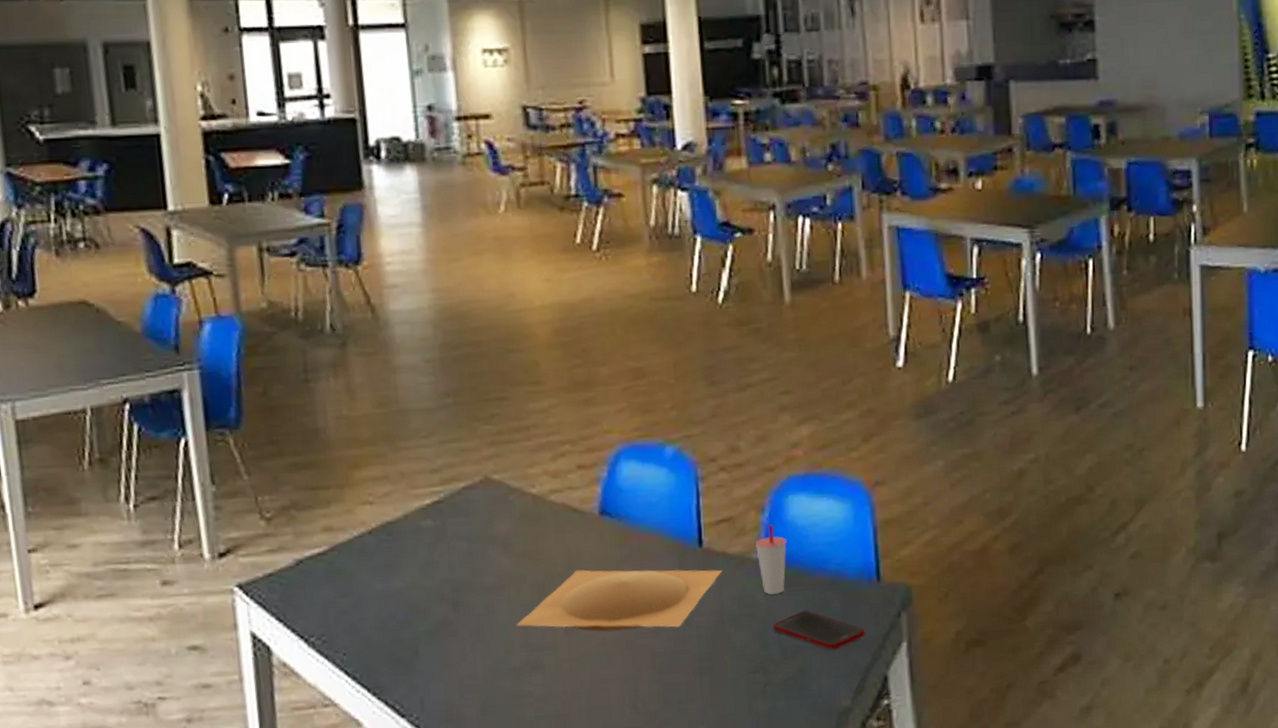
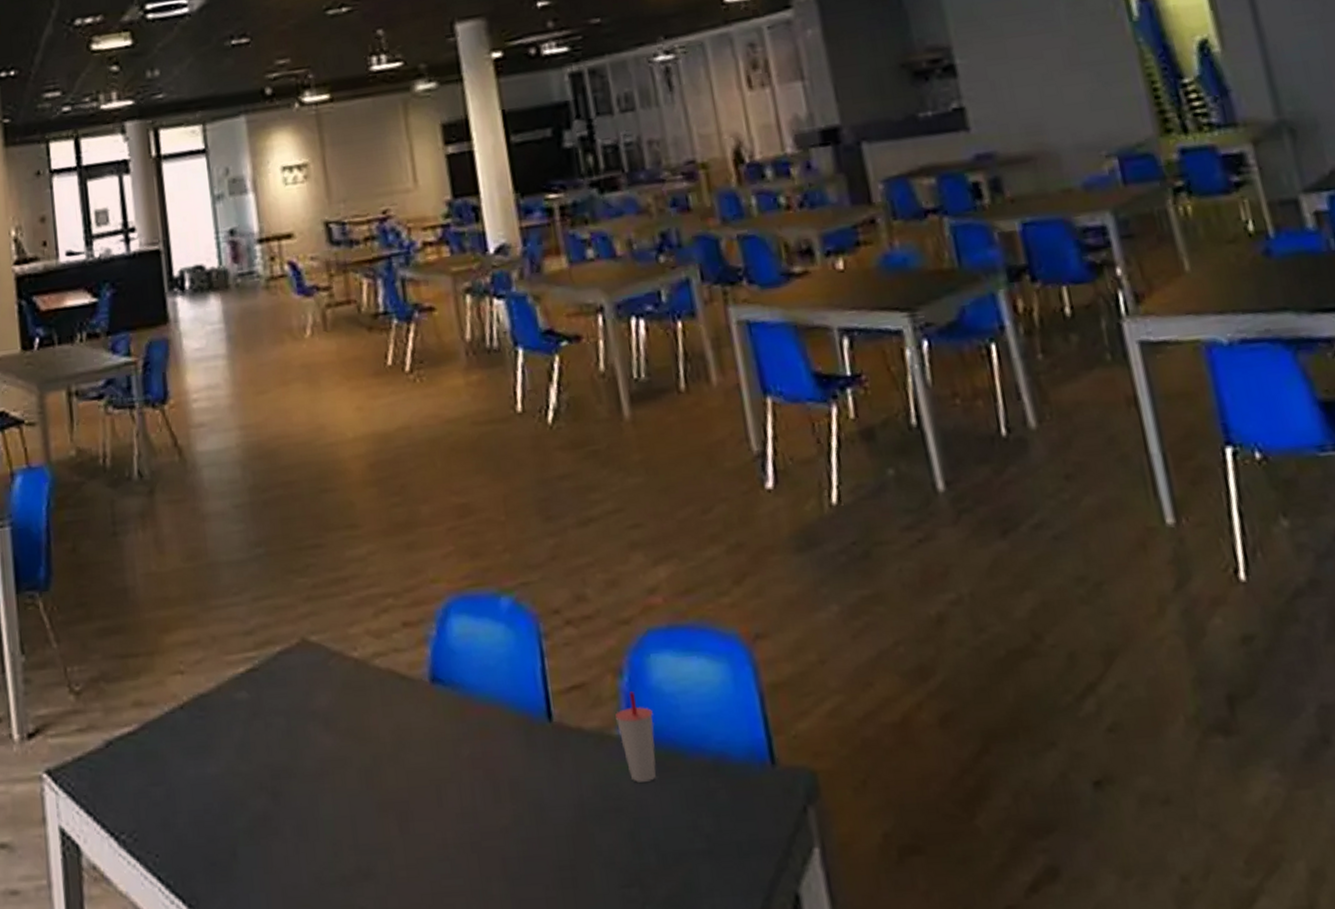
plate: present [515,569,723,631] -> none [342,749,579,830]
cell phone: present [772,611,866,650] -> none [645,804,765,857]

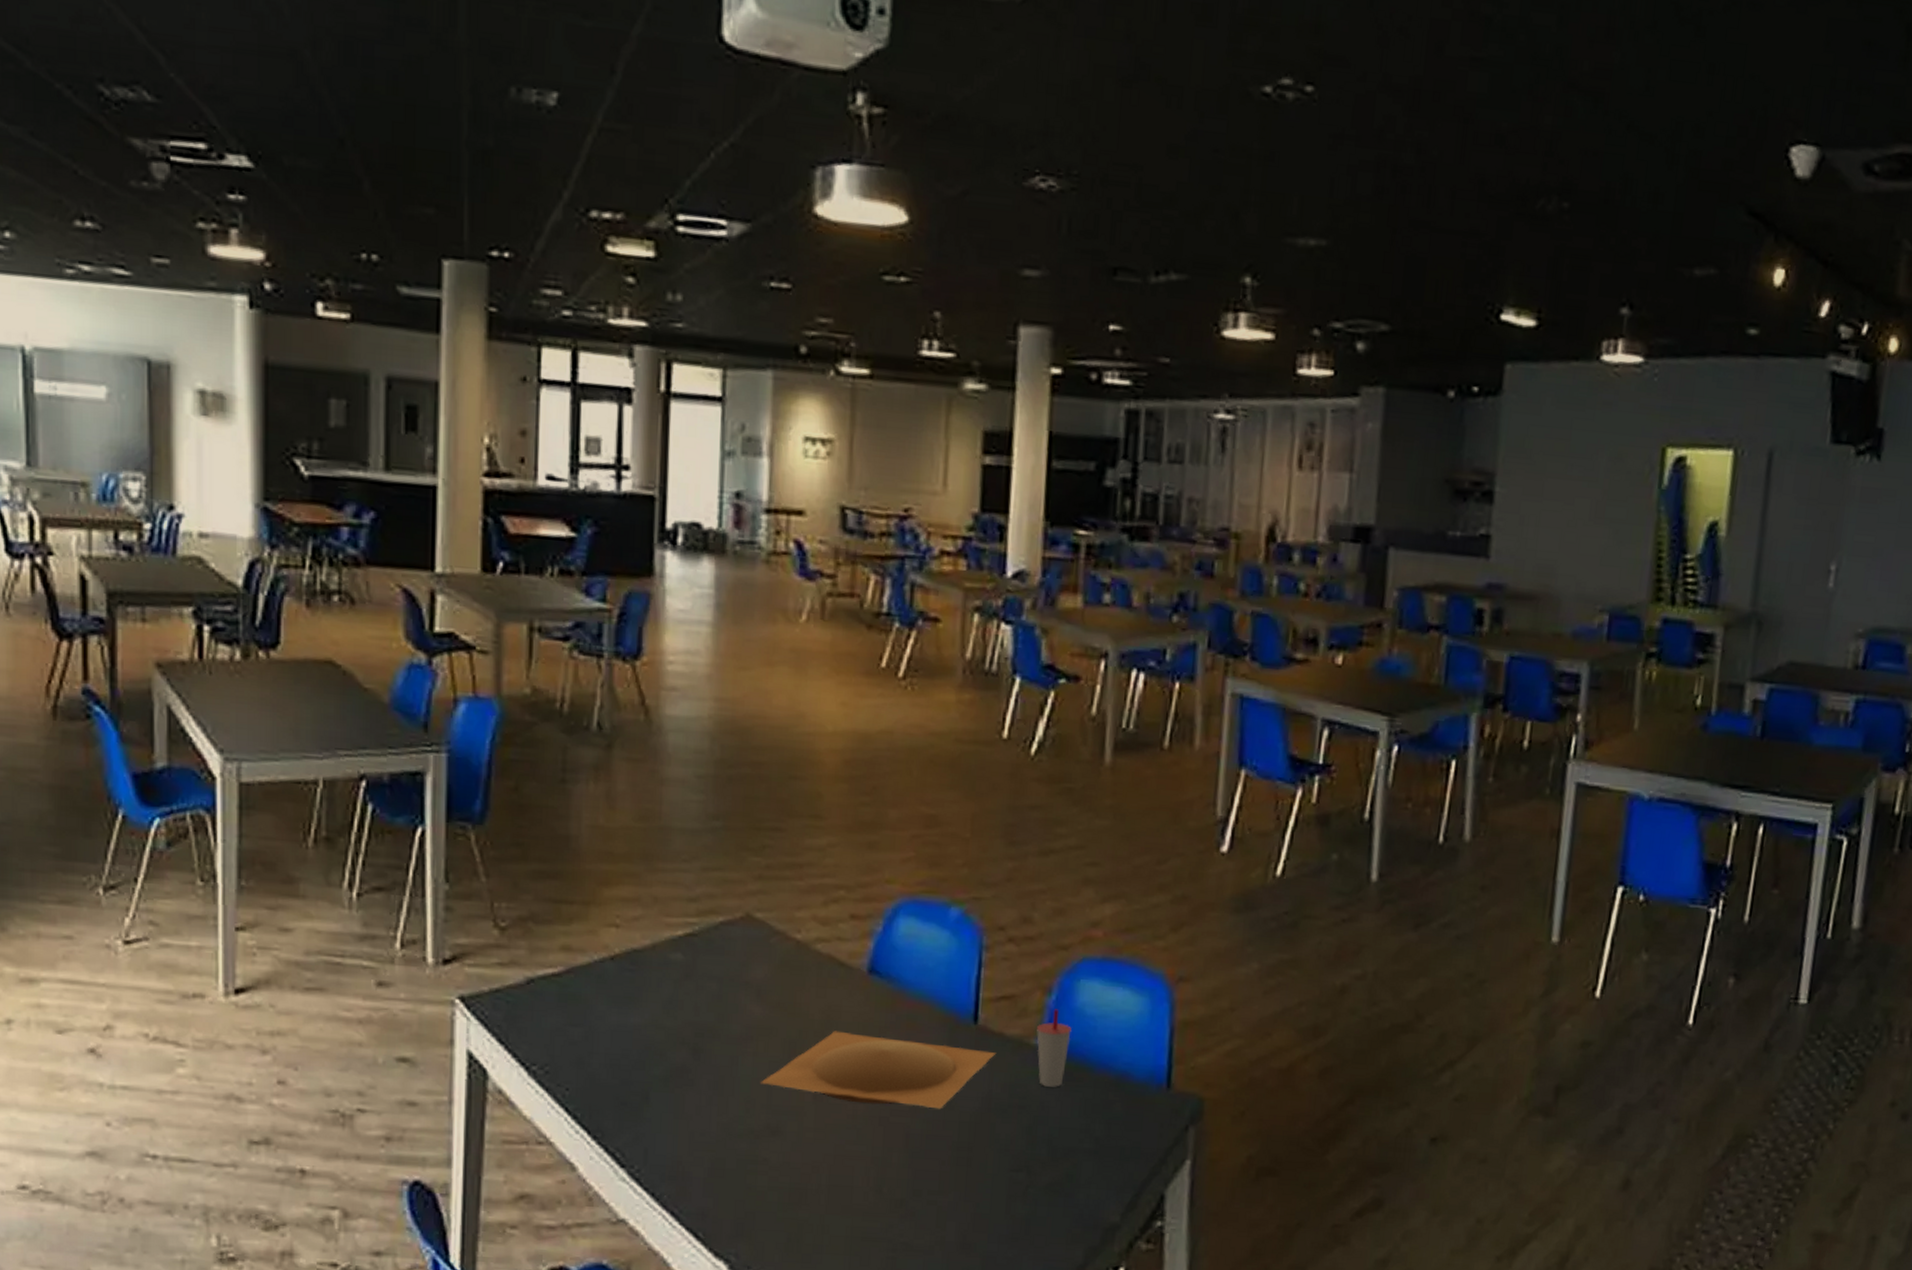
plate: none [342,749,579,830] -> present [759,1031,997,1110]

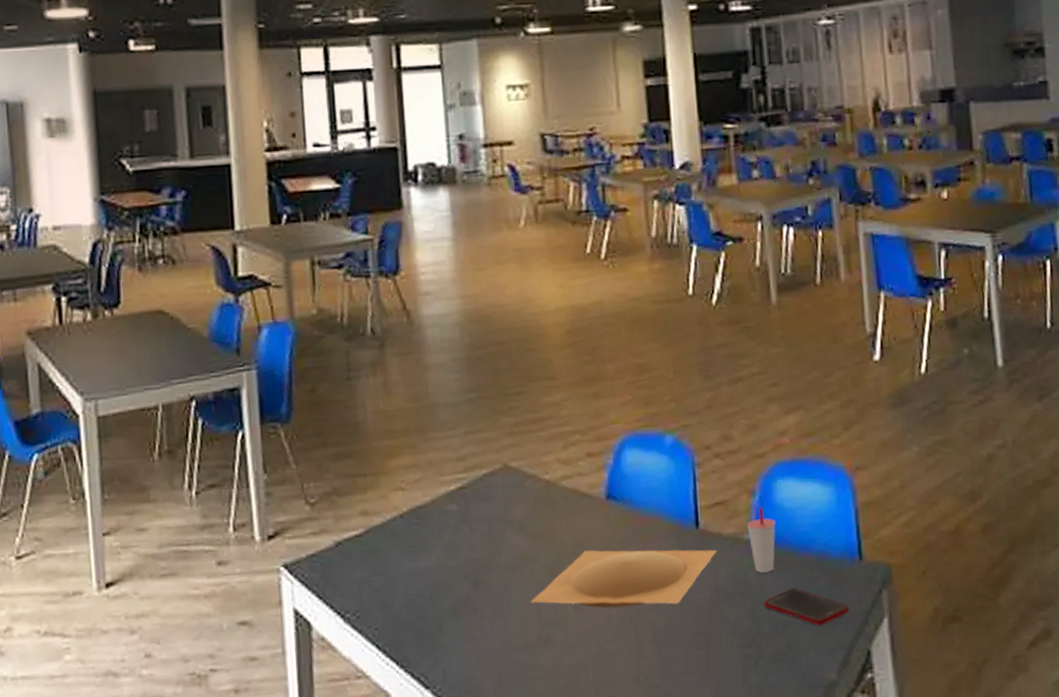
cell phone: none [1043,1110,1147,1158] -> present [763,588,850,626]

